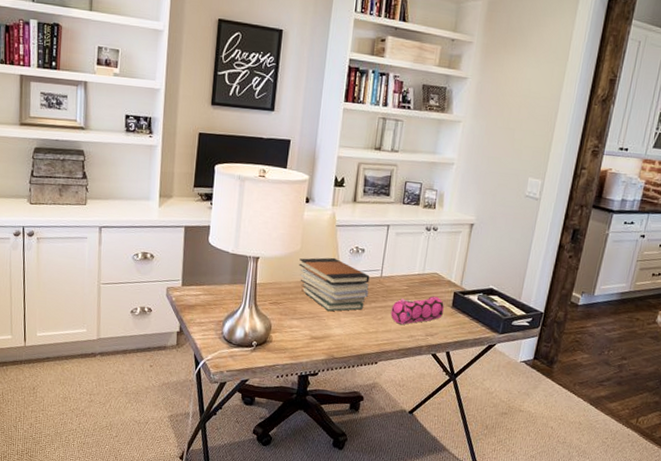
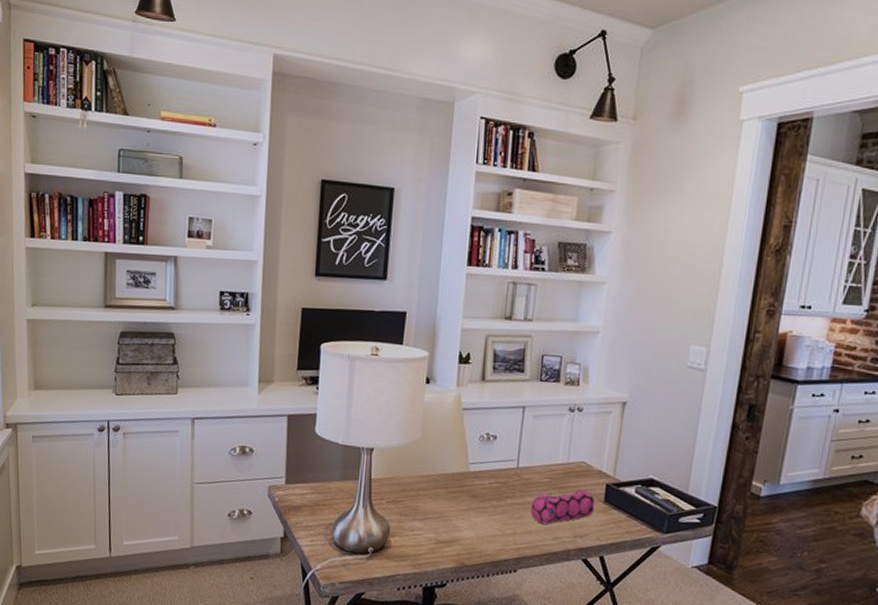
book stack: present [299,257,370,312] -> none [420,446,504,510]

